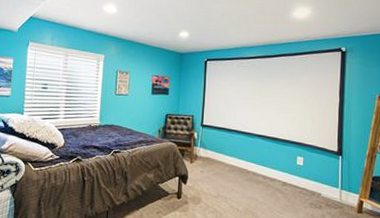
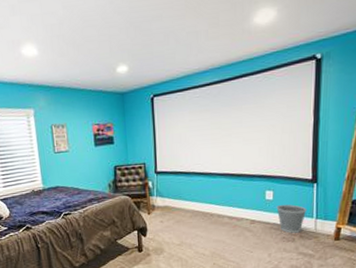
wastebasket: none [306,171,333,201] -> present [276,204,307,233]

